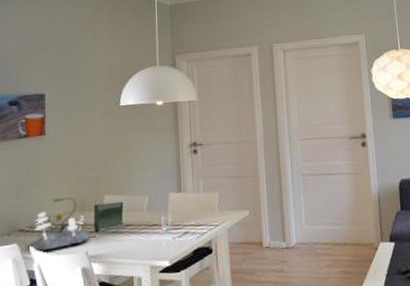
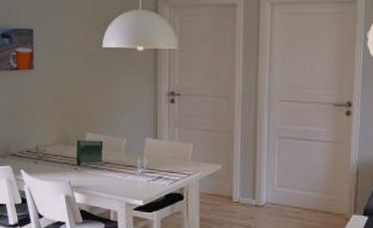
plant: present [30,197,90,252] -> none [21,129,73,176]

